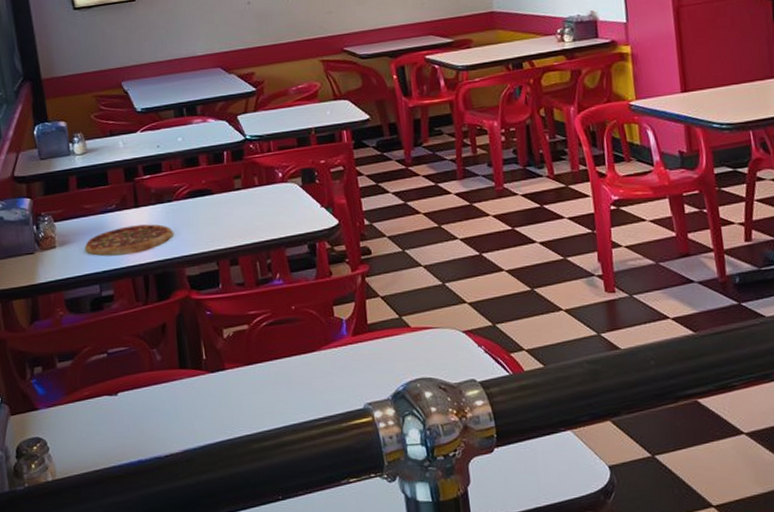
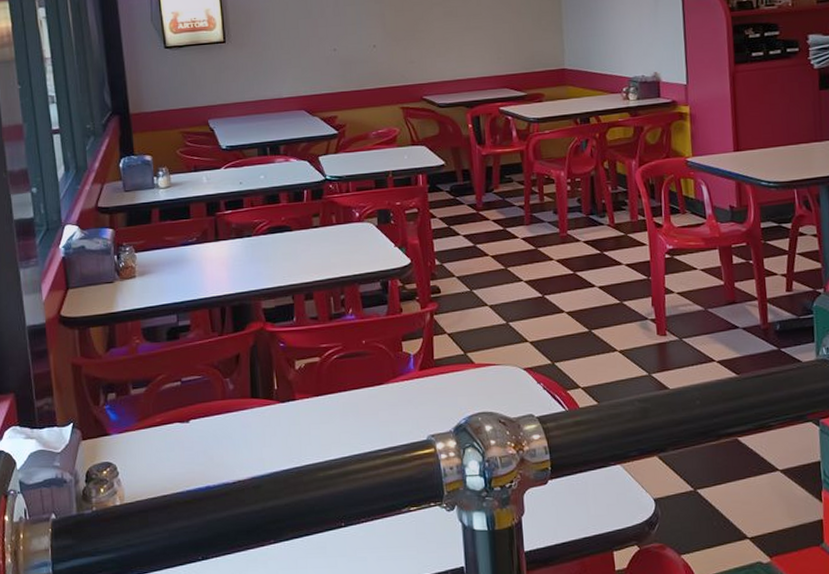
pizza: present [84,224,174,256] -> none [164,257,252,287]

